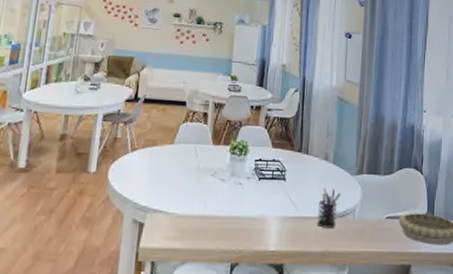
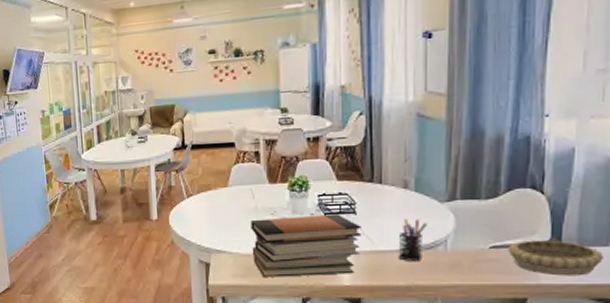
book stack: none [188,179,289,241] -> present [251,214,362,277]

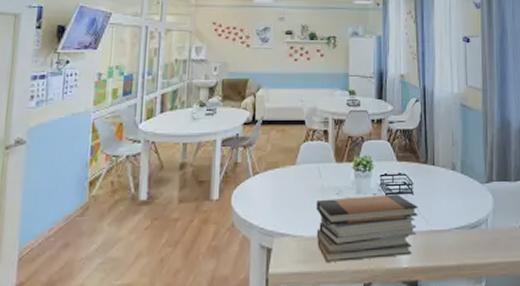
pen holder: present [398,218,427,261] -> none [449,198,472,240]

